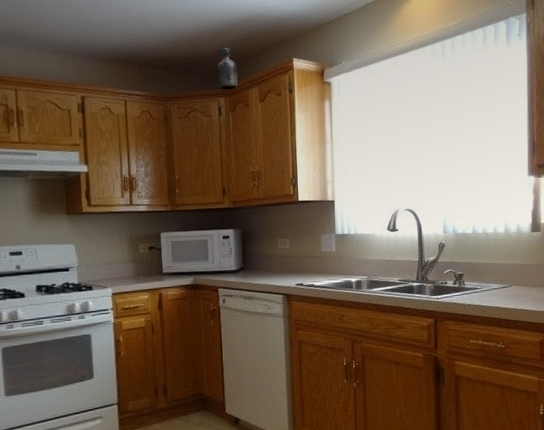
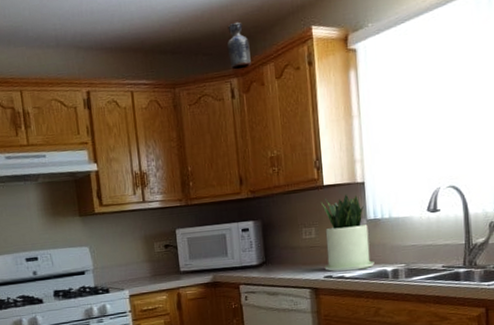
planter: none [295,210,342,280] -> present [320,194,376,272]

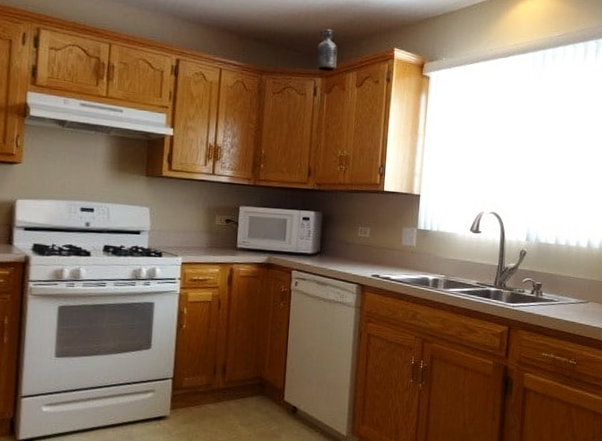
planter: present [320,194,376,272] -> none [372,202,420,274]

